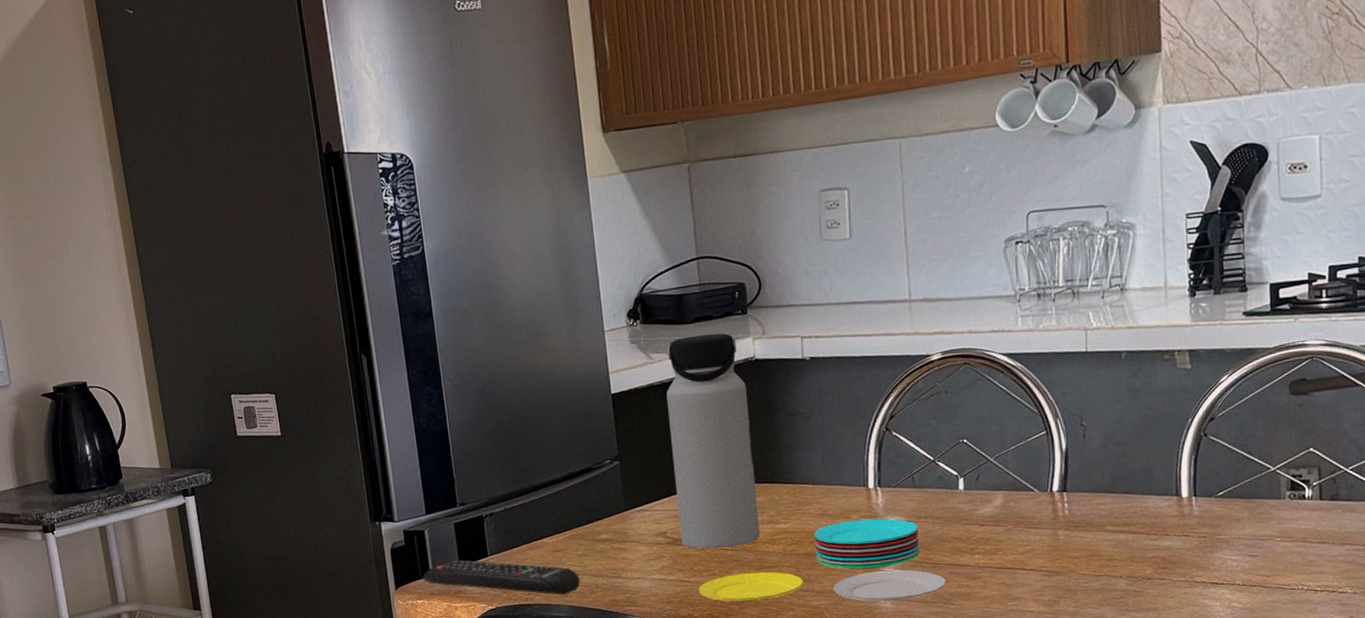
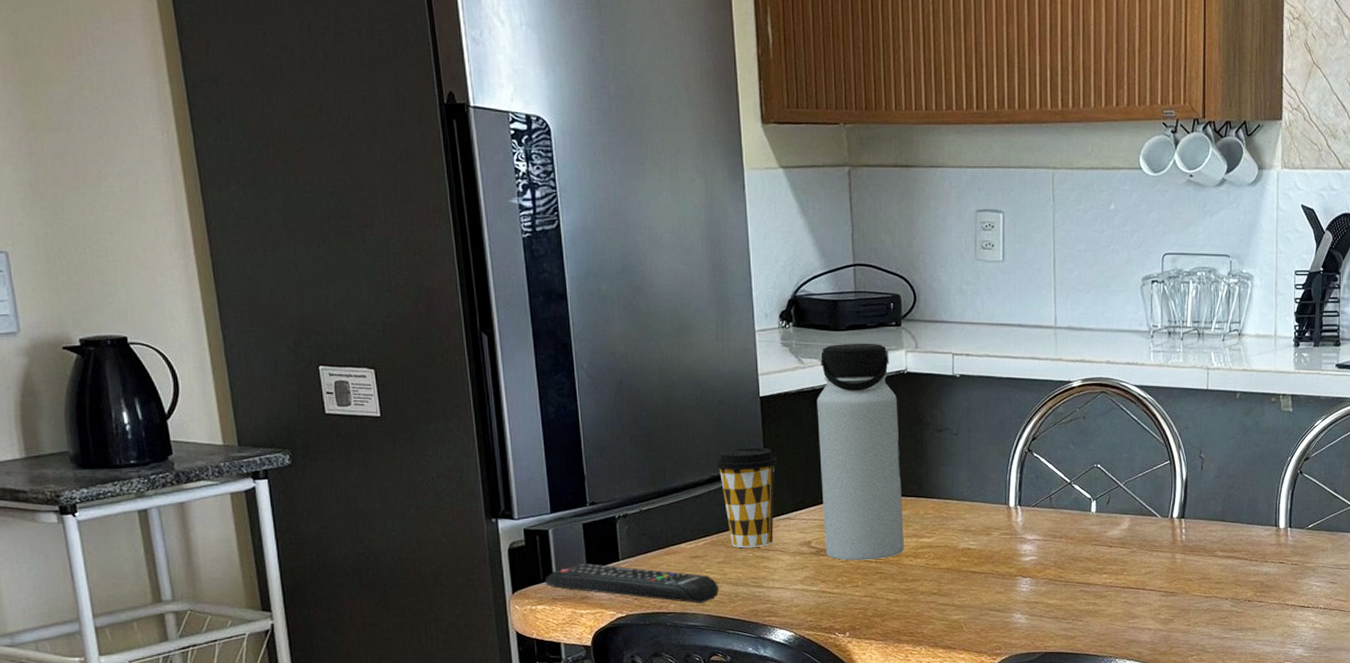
coffee cup: none [572,443,631,541] -> present [715,447,778,548]
plate: present [698,519,946,602] -> none [841,537,1076,617]

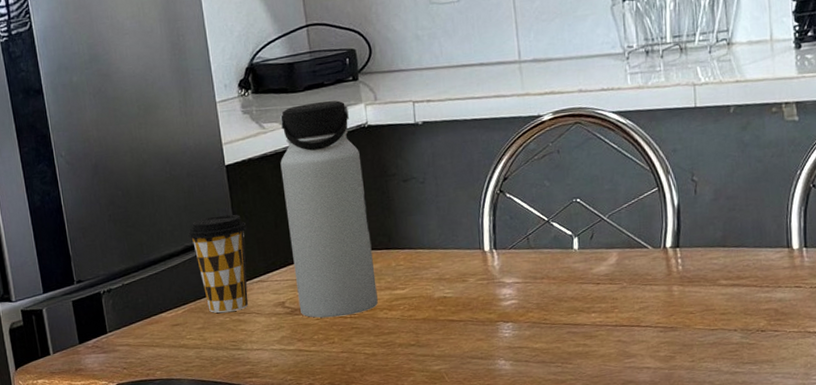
remote control: present [544,562,720,603] -> none [42,337,201,369]

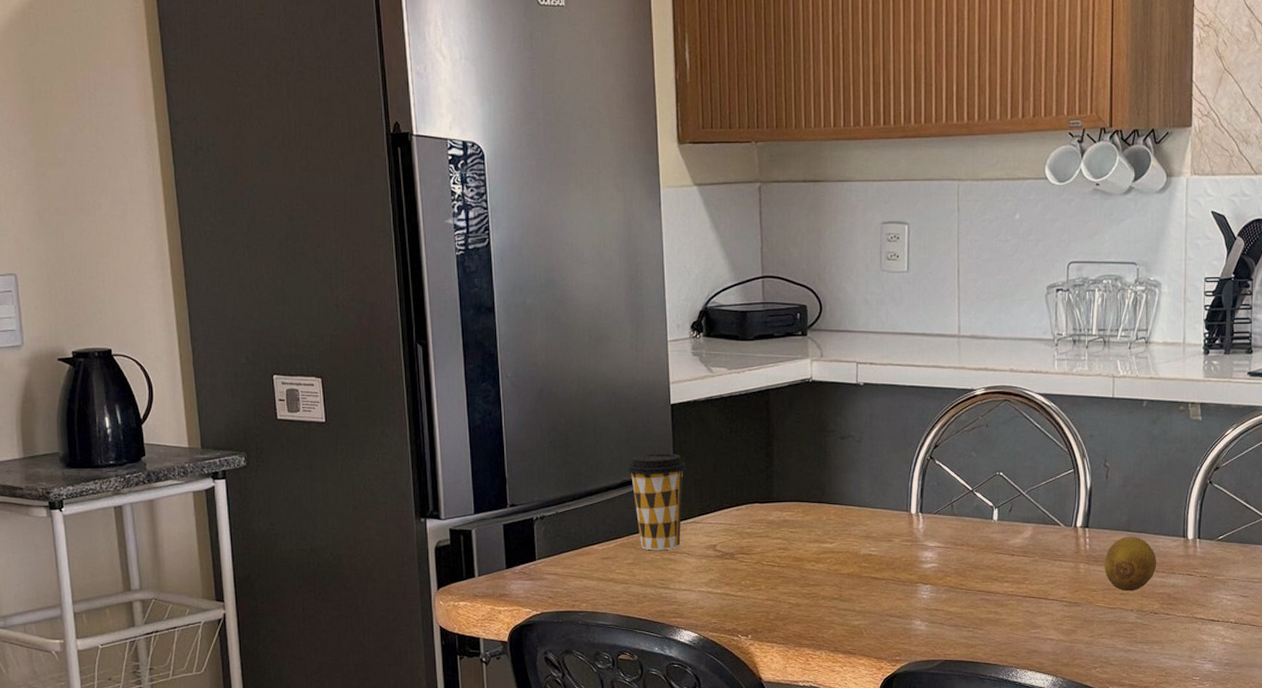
water bottle: present [279,100,378,318] -> none [724,352,806,565]
fruit: none [700,251,759,311] -> present [1104,536,1156,591]

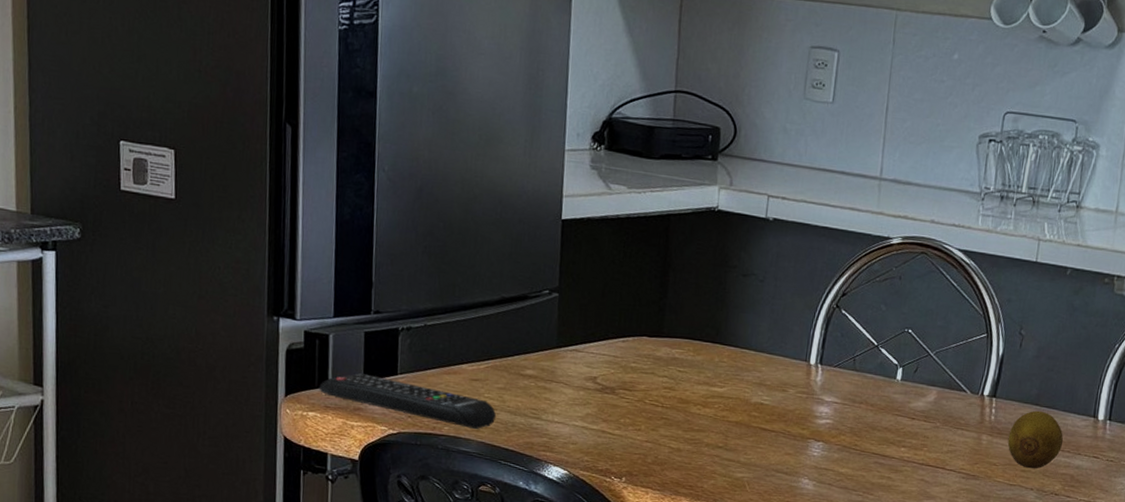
remote control: none [467,561,629,603] -> present [319,372,497,429]
coffee cup: present [627,453,686,551] -> none [507,271,572,377]

